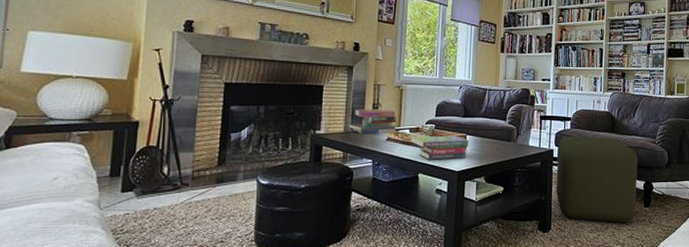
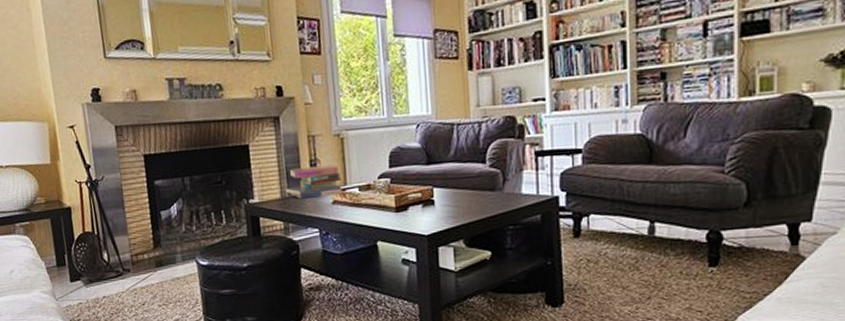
books: present [411,135,469,160] -> none [362,189,438,224]
cube: present [556,135,638,223] -> none [564,172,695,291]

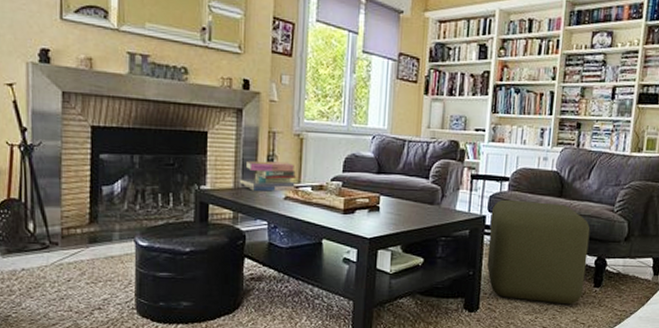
cube: none [564,172,695,291] -> present [486,199,591,305]

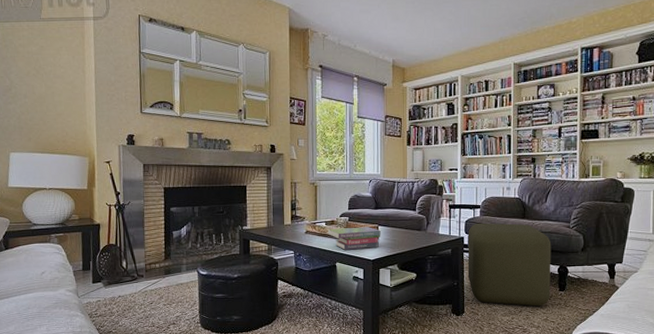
books: present [239,160,296,192] -> none [271,205,313,228]
books: none [314,195,383,225] -> present [328,227,381,250]

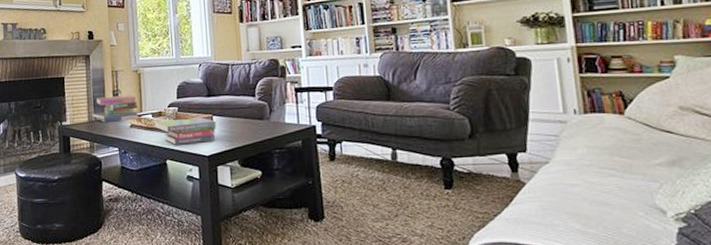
books: none [271,205,313,228] -> present [92,95,138,122]
cube: present [467,223,552,307] -> none [320,107,434,209]

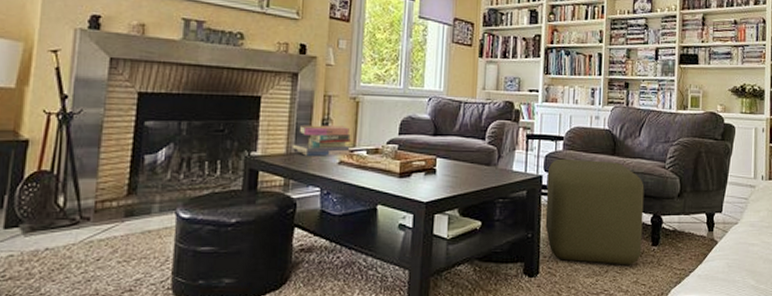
books: present [155,117,216,145] -> none [369,158,439,188]
cube: none [320,107,434,209] -> present [545,158,645,265]

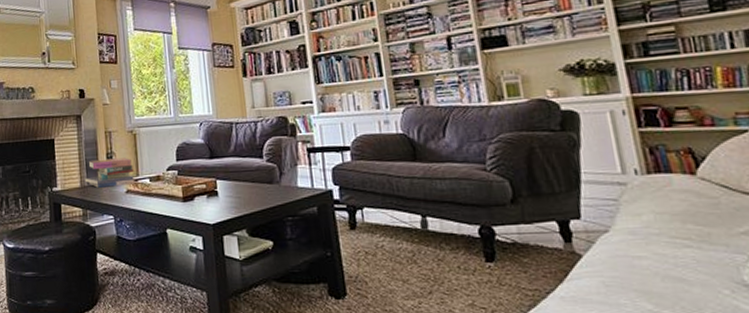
cube: present [545,158,645,265] -> none [337,168,474,286]

